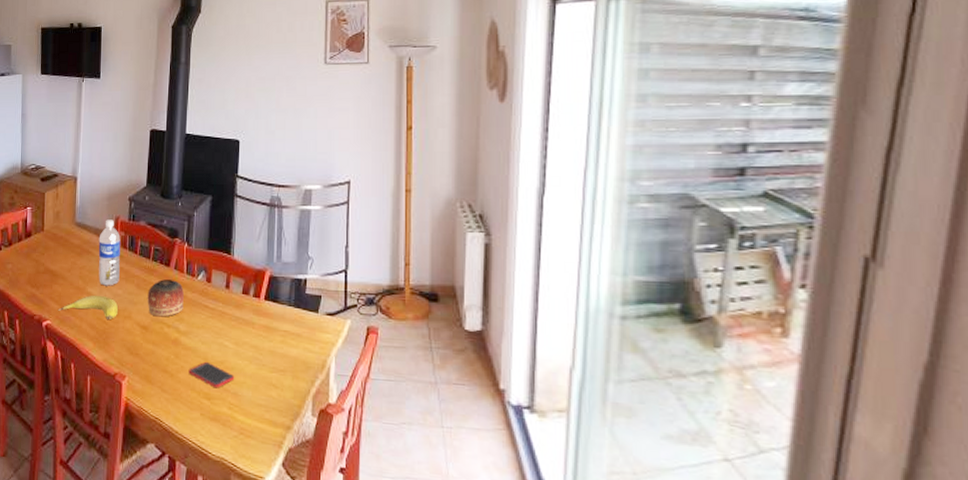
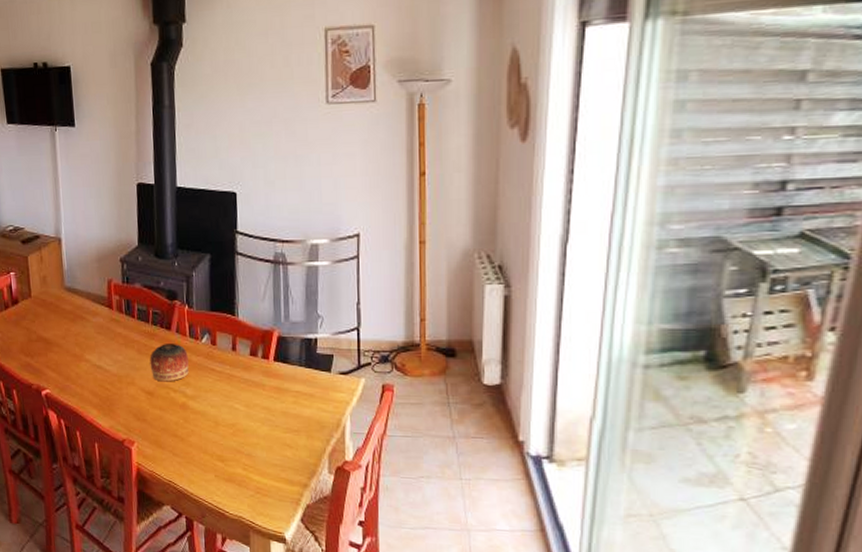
fruit: present [57,295,119,321] -> none [56,362,121,387]
water bottle: present [98,219,120,286] -> none [92,283,119,352]
cell phone: present [188,361,235,389] -> none [199,424,248,451]

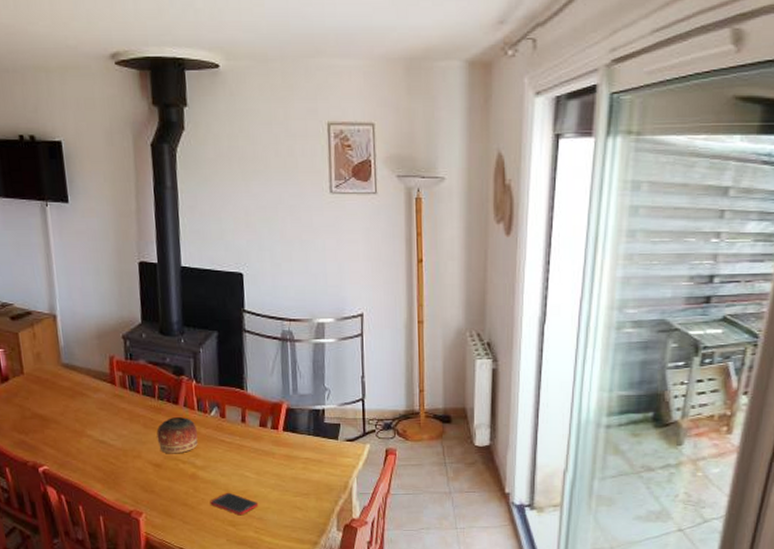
cell phone: none [199,424,248,451] -> present [210,492,259,516]

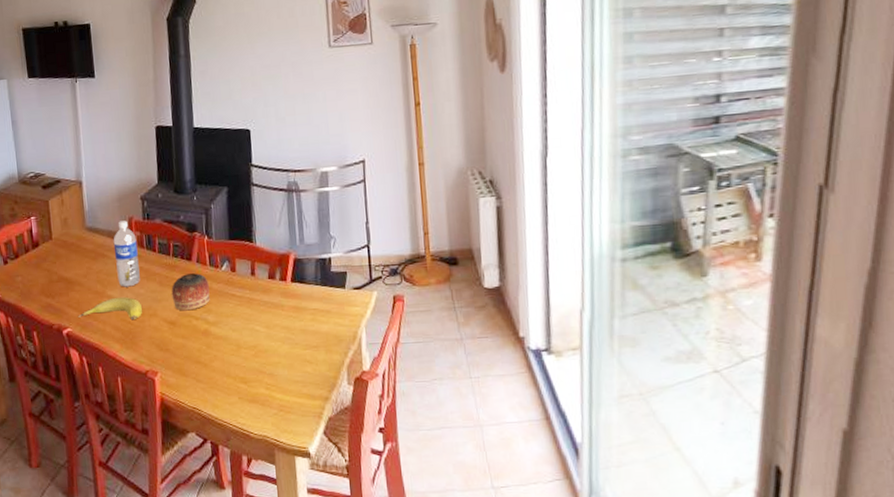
fruit: none [54,437,126,461] -> present [77,296,143,321]
water bottle: none [92,359,123,428] -> present [113,220,140,287]
cell phone: present [210,492,259,516] -> none [222,347,269,372]

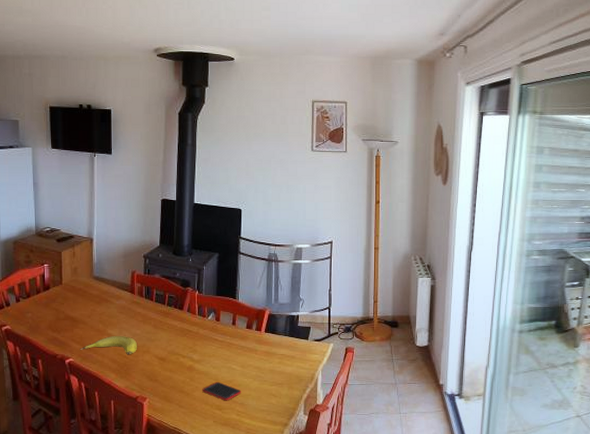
water bottle: present [113,220,140,287] -> none [116,273,138,328]
bowl: present [171,273,210,311] -> none [164,320,196,350]
cell phone: none [222,347,269,372] -> present [202,381,242,401]

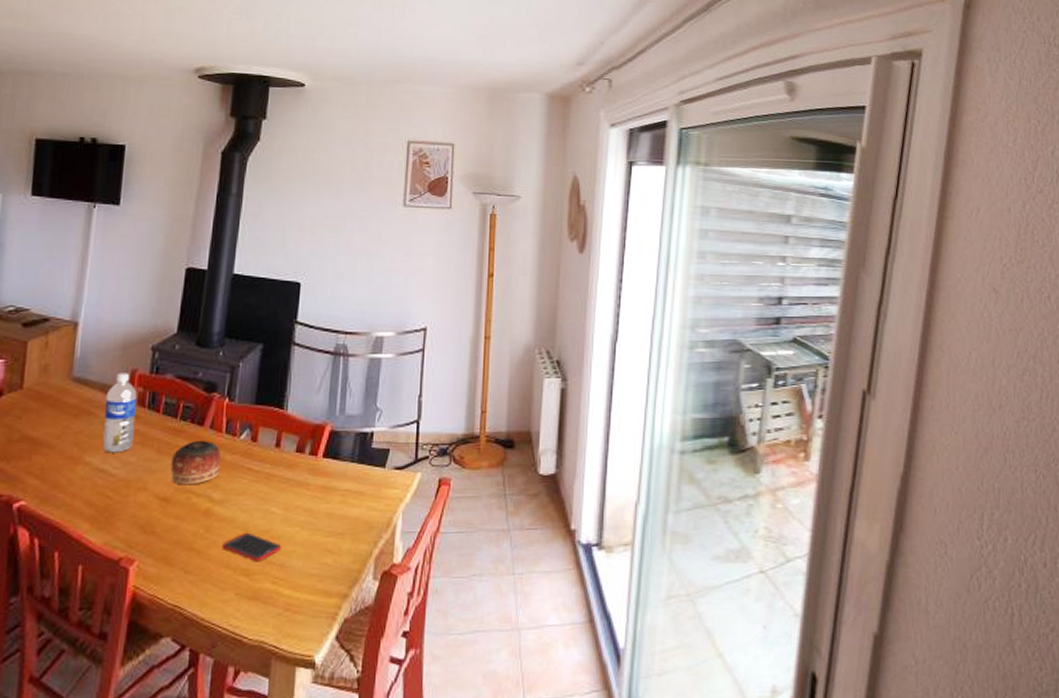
fruit: present [79,335,138,355] -> none [37,464,129,495]
water bottle: none [116,273,138,328] -> present [102,373,137,453]
bowl: none [164,320,196,350] -> present [170,441,221,486]

